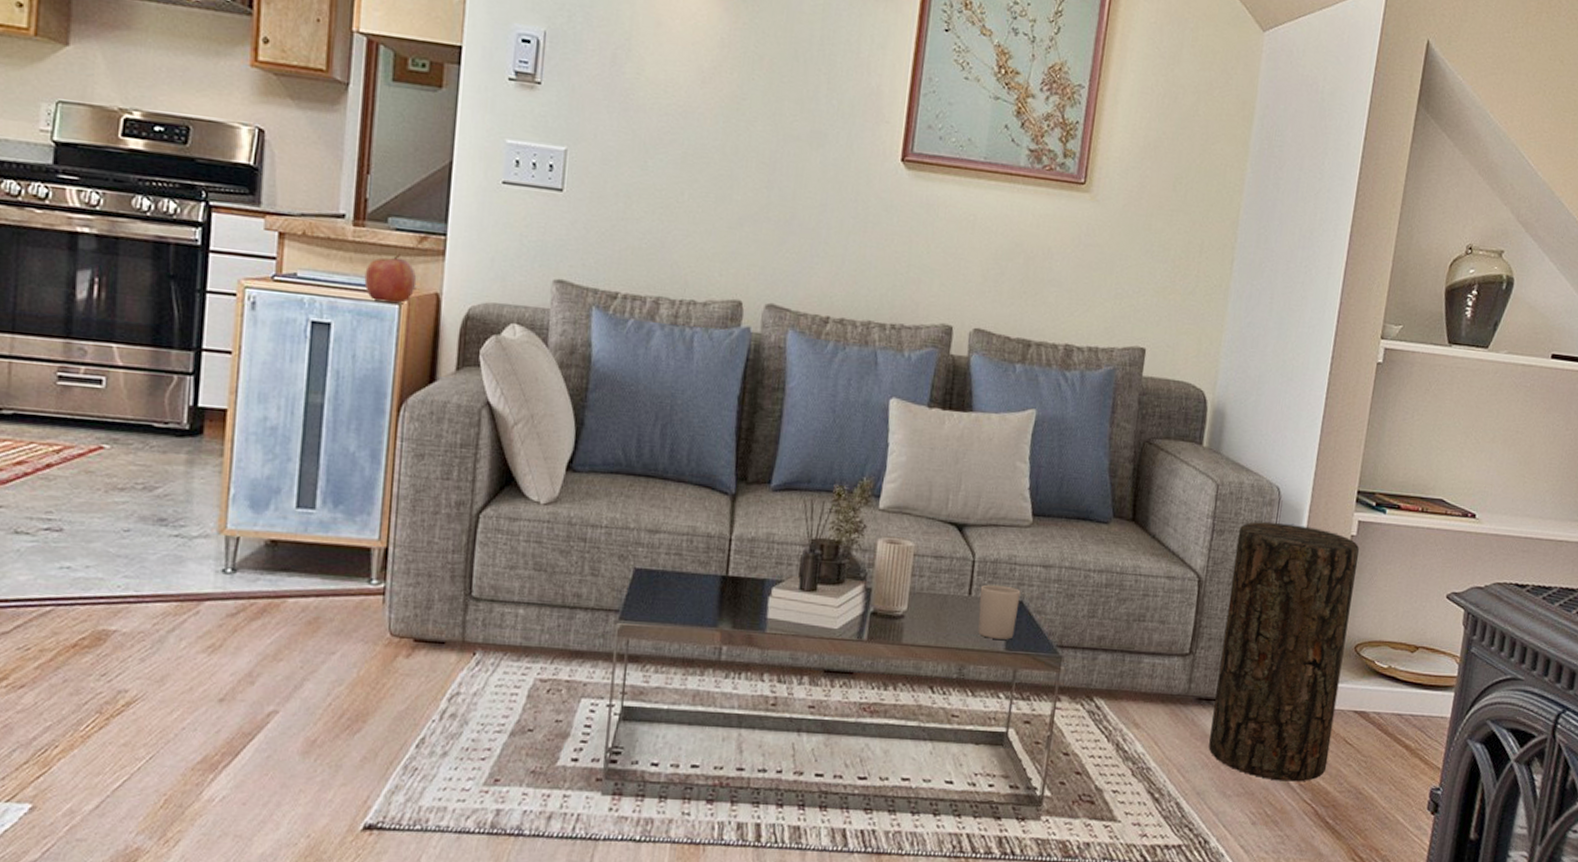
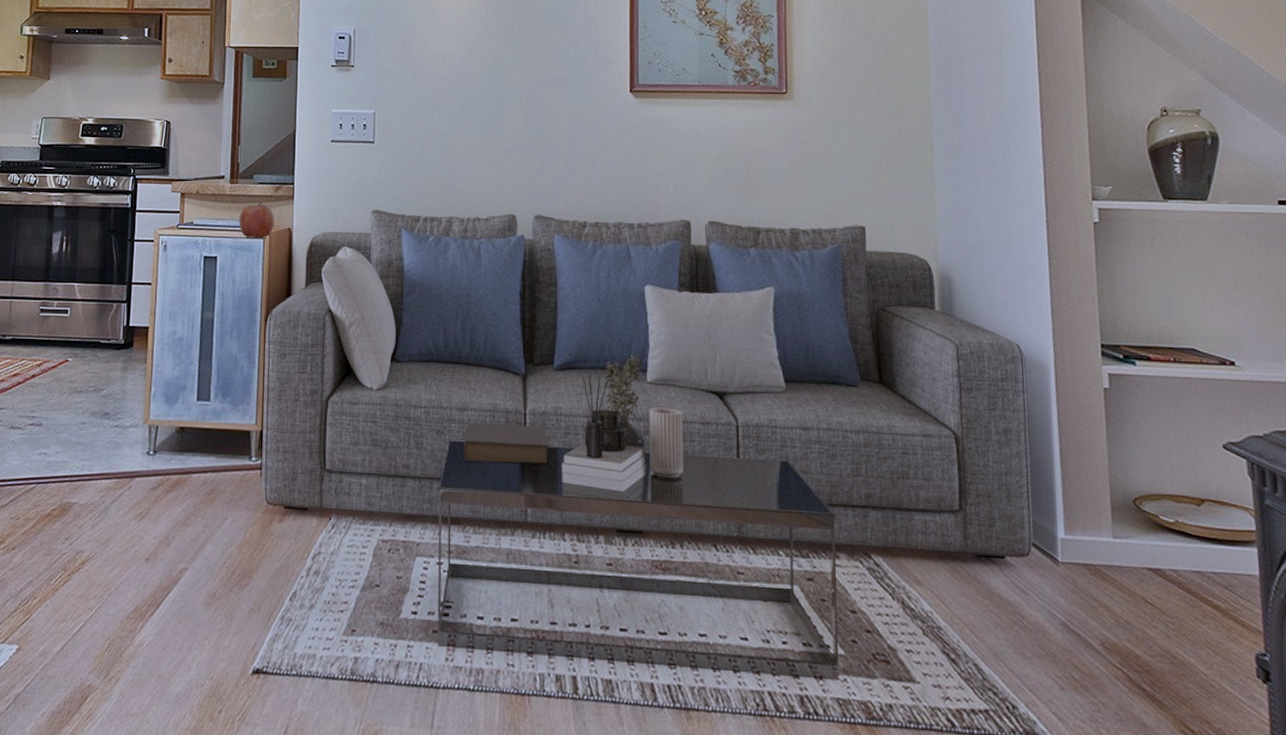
book: none [650,547,757,600] -> present [463,423,550,466]
mug: present [978,584,1021,640] -> none [747,447,785,499]
log: present [1208,522,1360,782] -> none [986,379,1131,644]

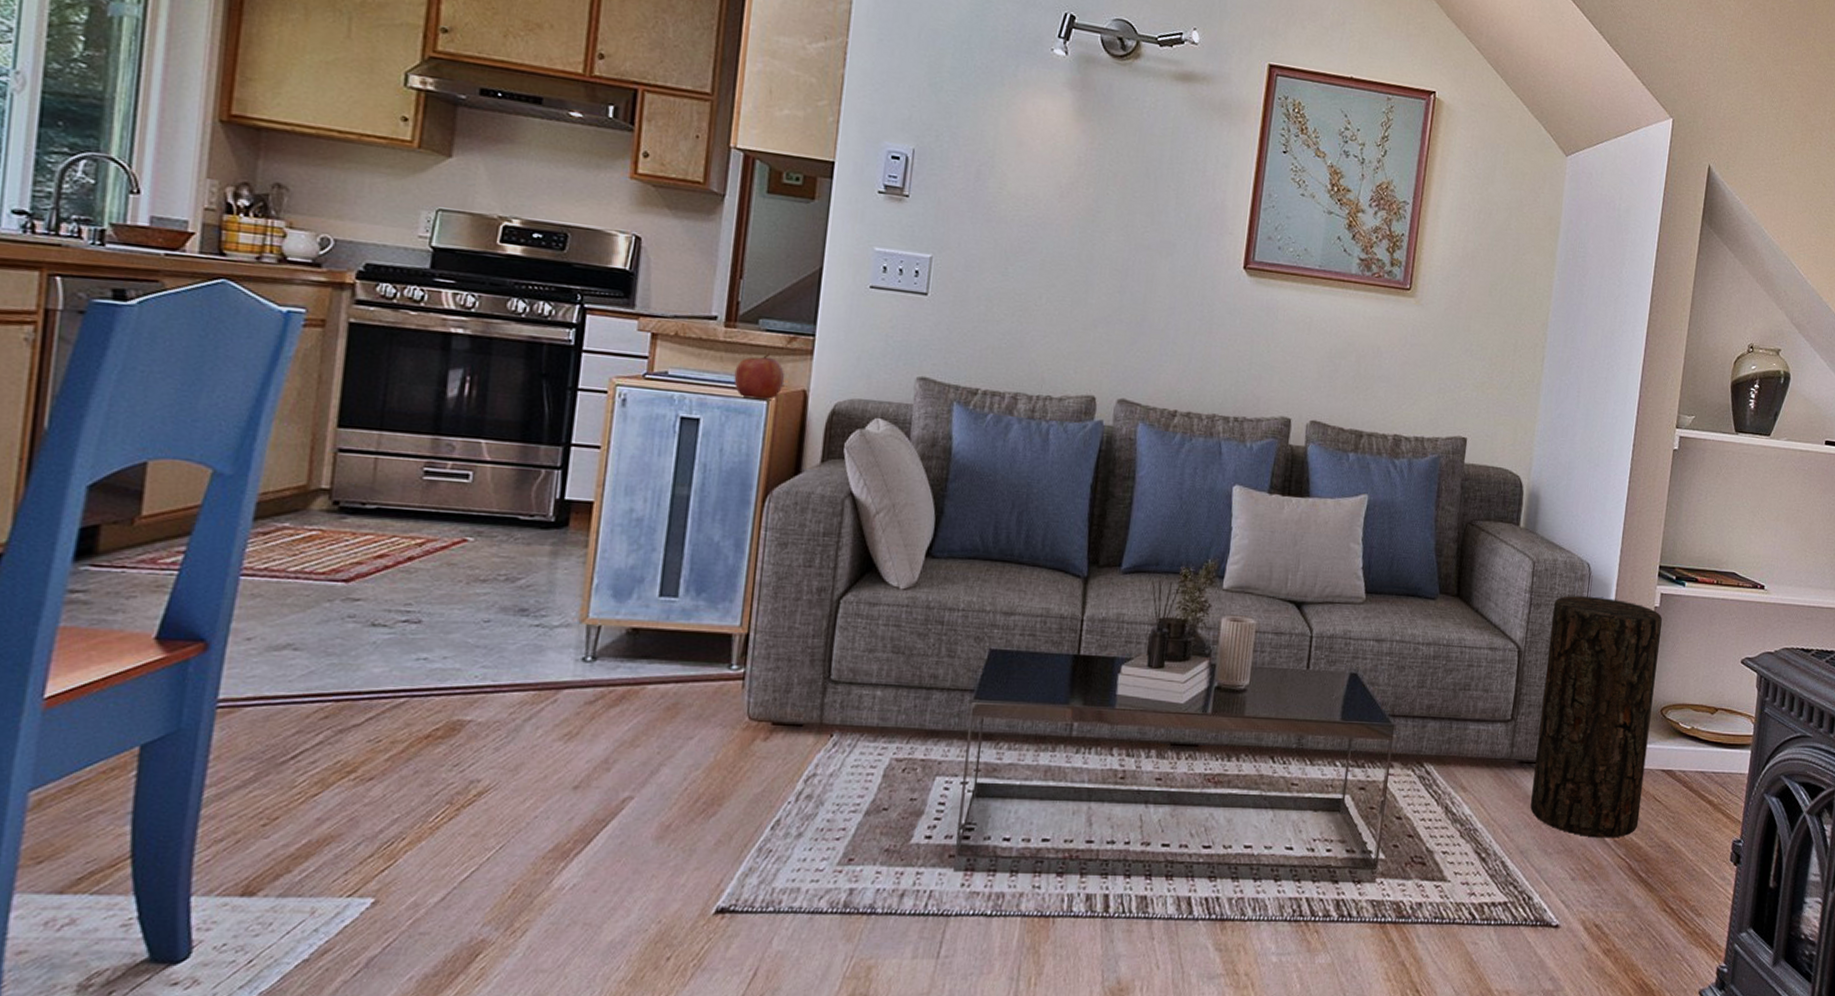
book: present [463,423,550,466] -> none [1004,628,1107,677]
log: none [986,379,1131,644] -> present [1530,595,1663,838]

